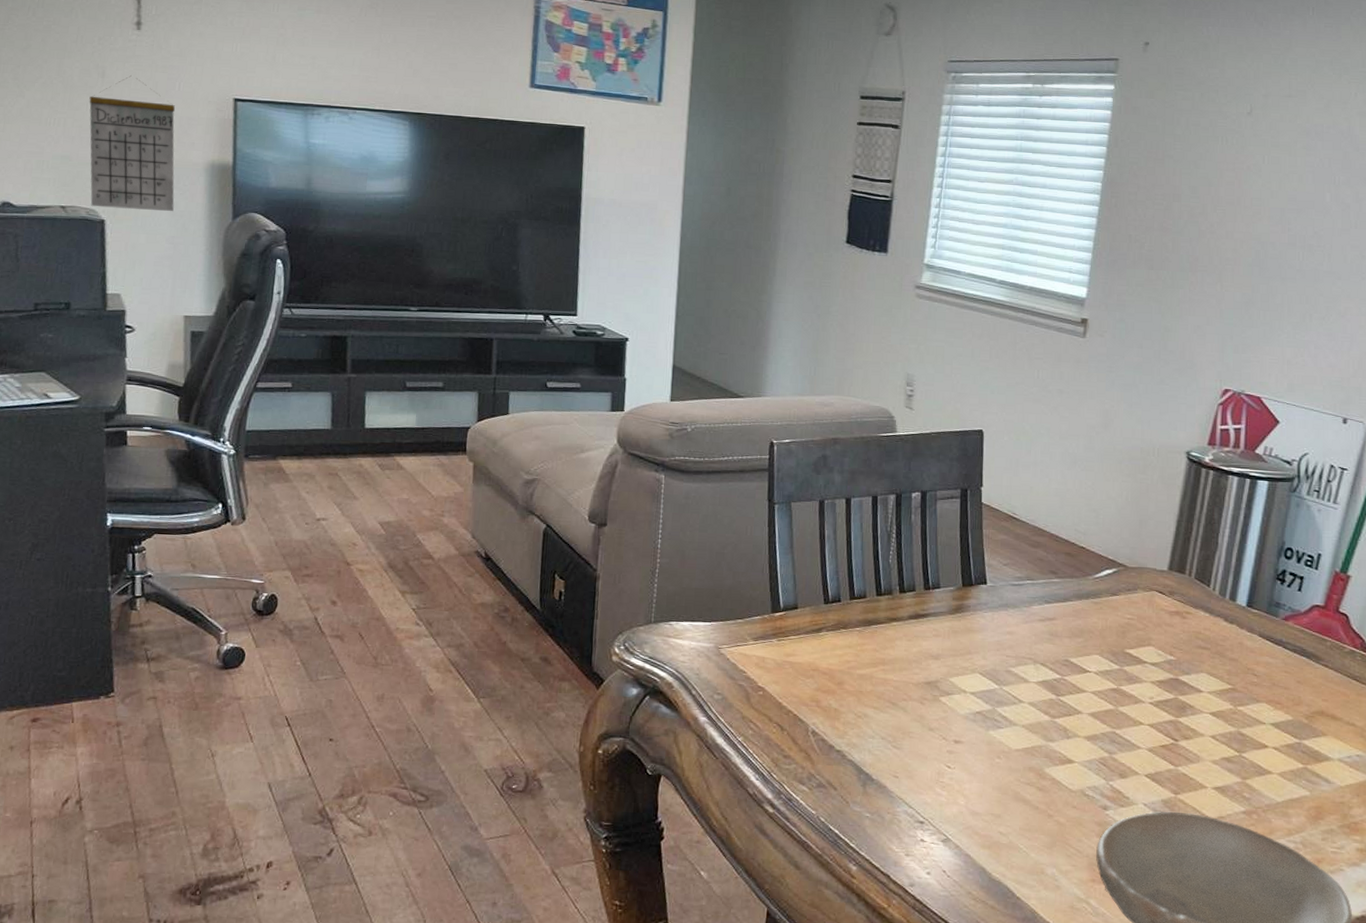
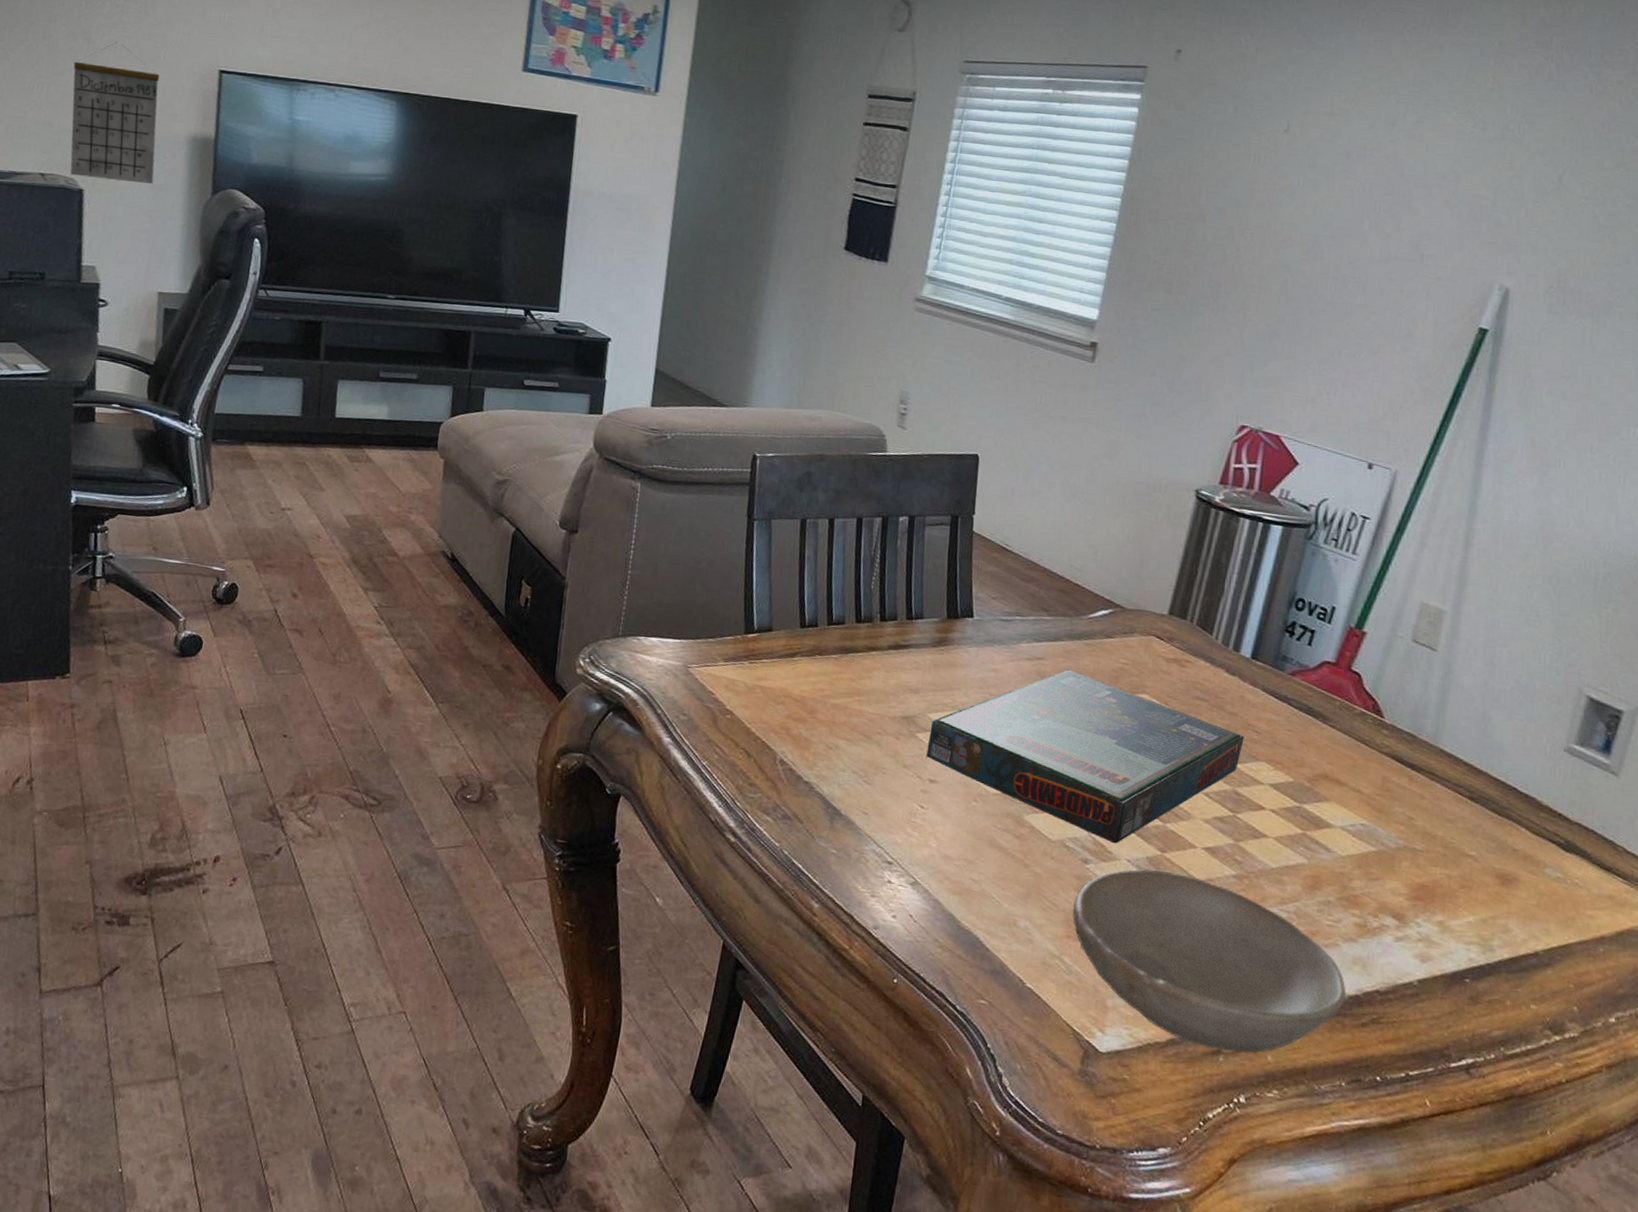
board game: none [950,627,1245,790] -> present [926,669,1244,844]

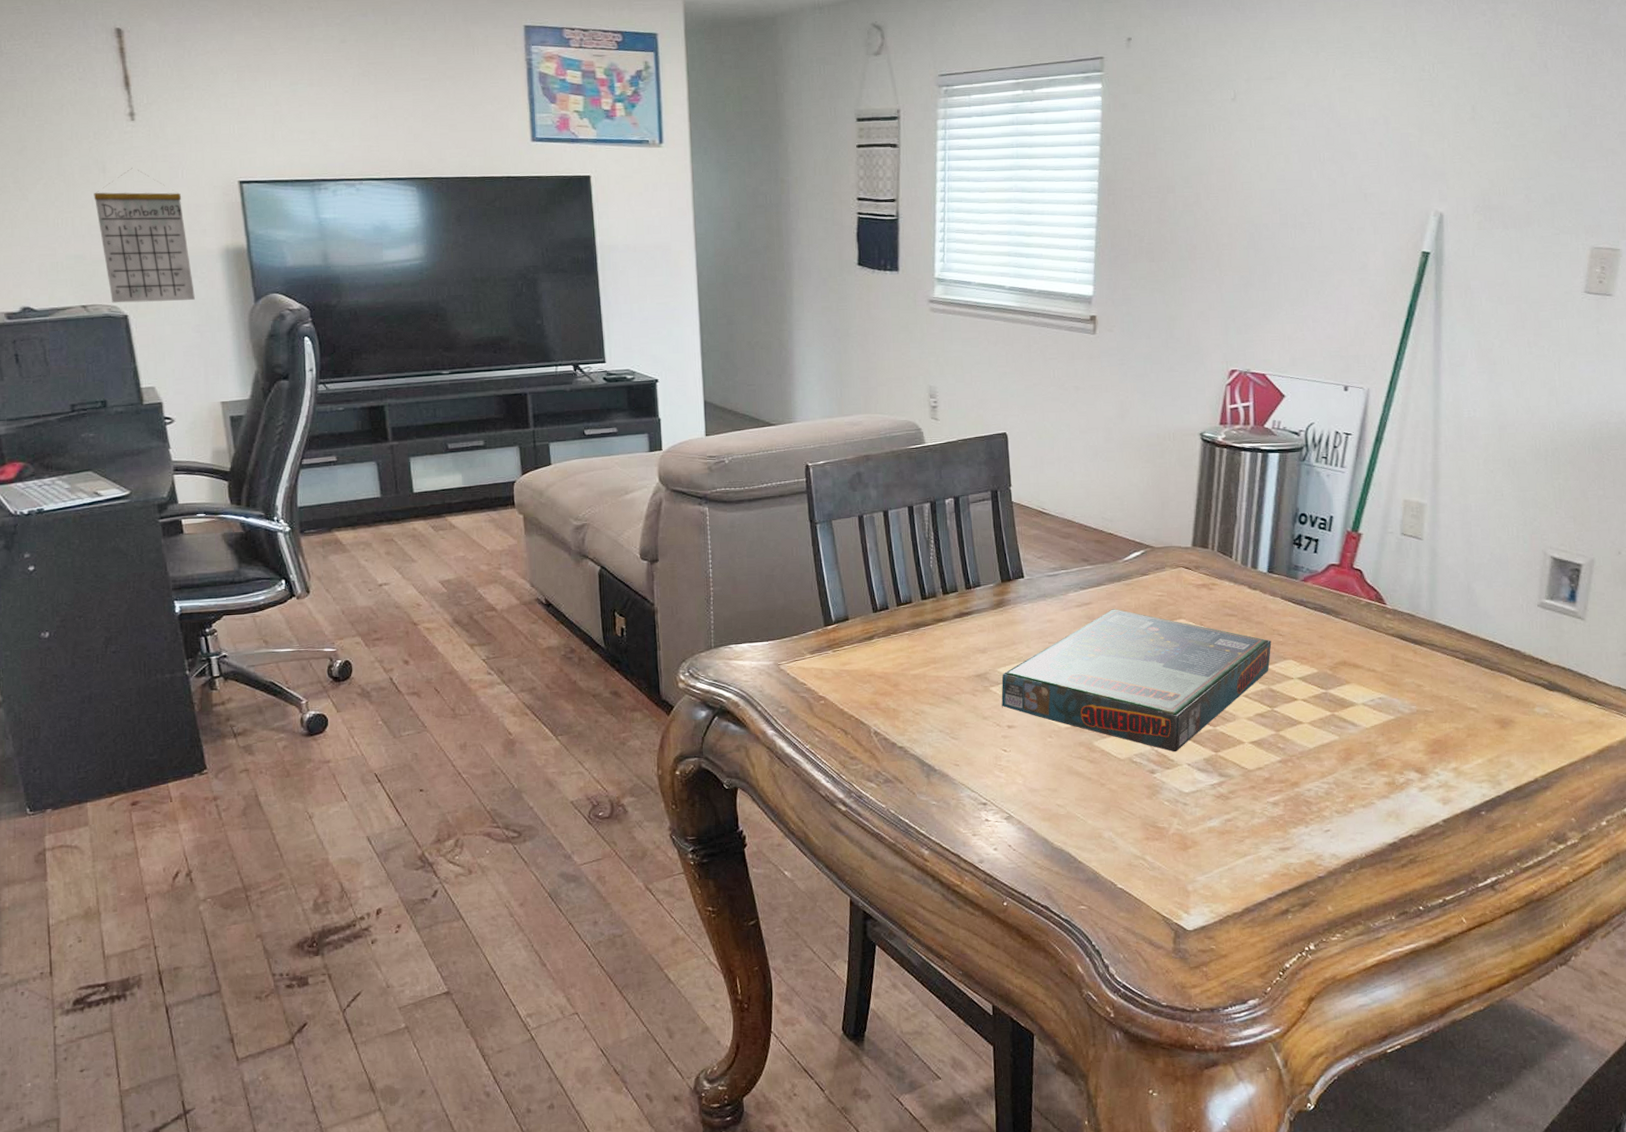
bowl: present [1073,869,1346,1053] -> none [1147,767,1386,910]

